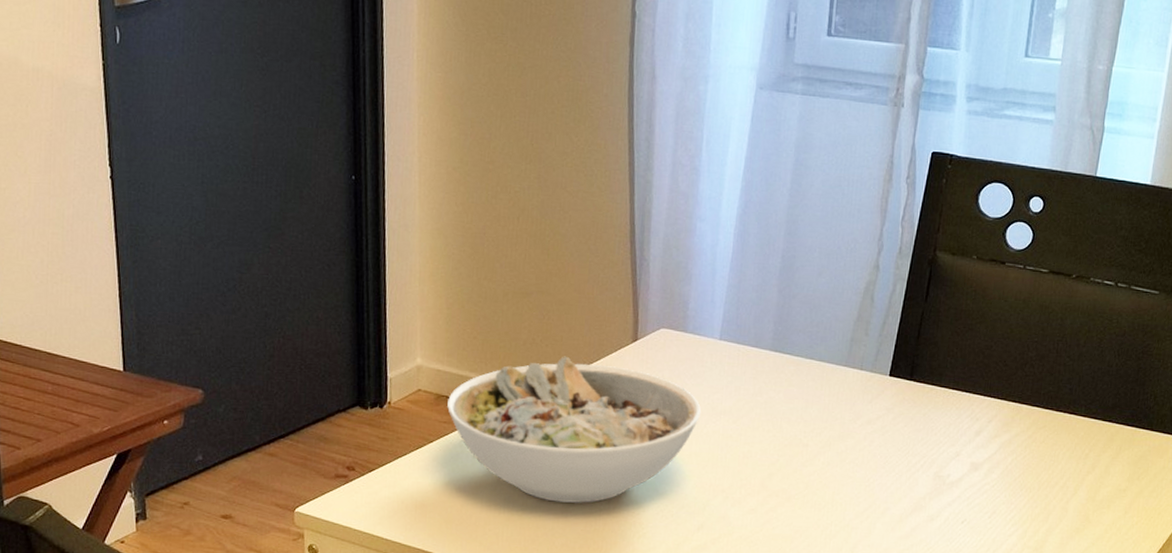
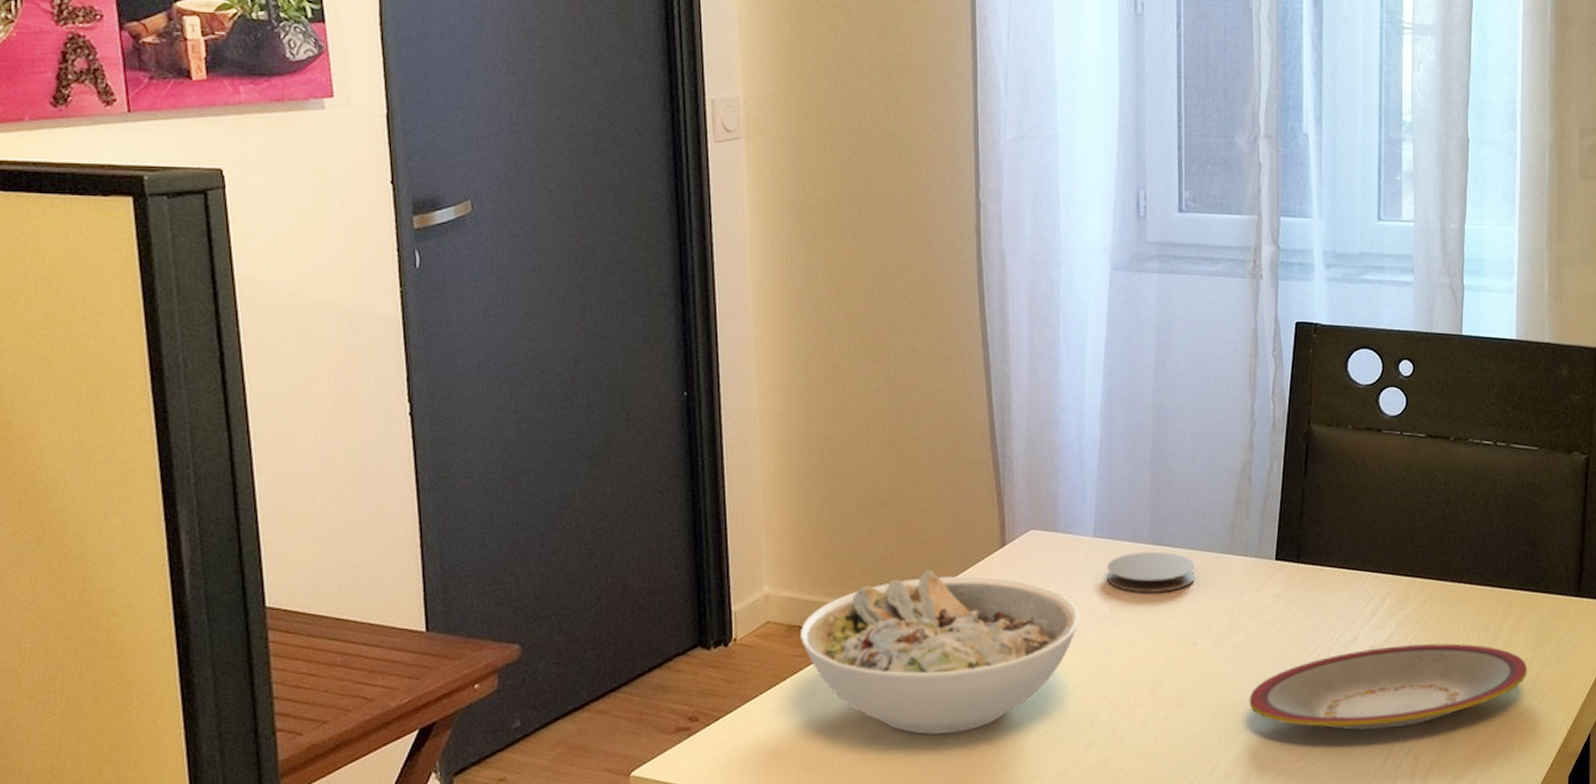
coaster: none [729,357,813,396] -> present [1107,551,1196,593]
plate: none [851,465,1121,539] -> present [1249,643,1527,731]

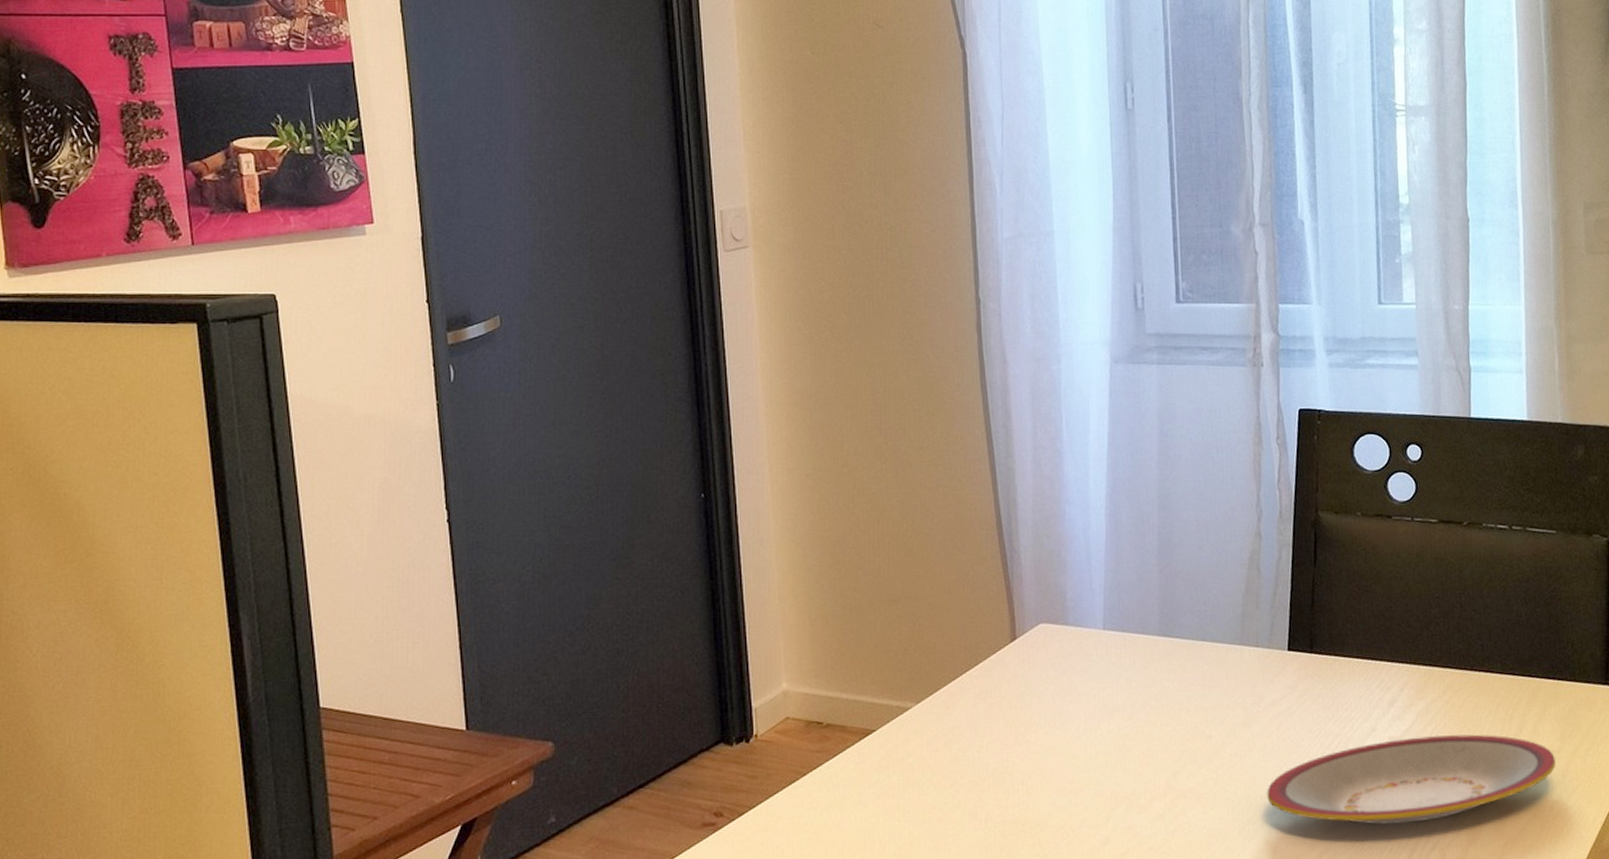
bowl: present [801,569,1079,735] -> none [819,664,1092,829]
coaster: present [1107,551,1196,593] -> none [1118,643,1208,685]

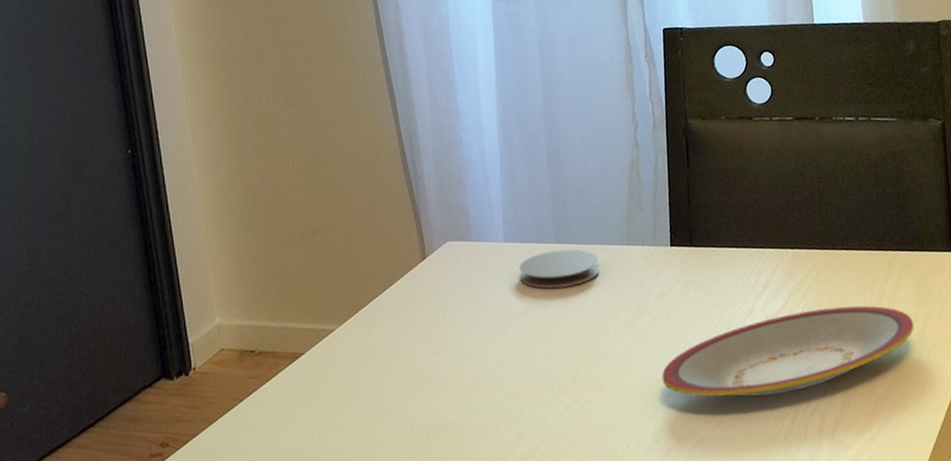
coaster: none [1118,643,1208,685] -> present [519,249,600,289]

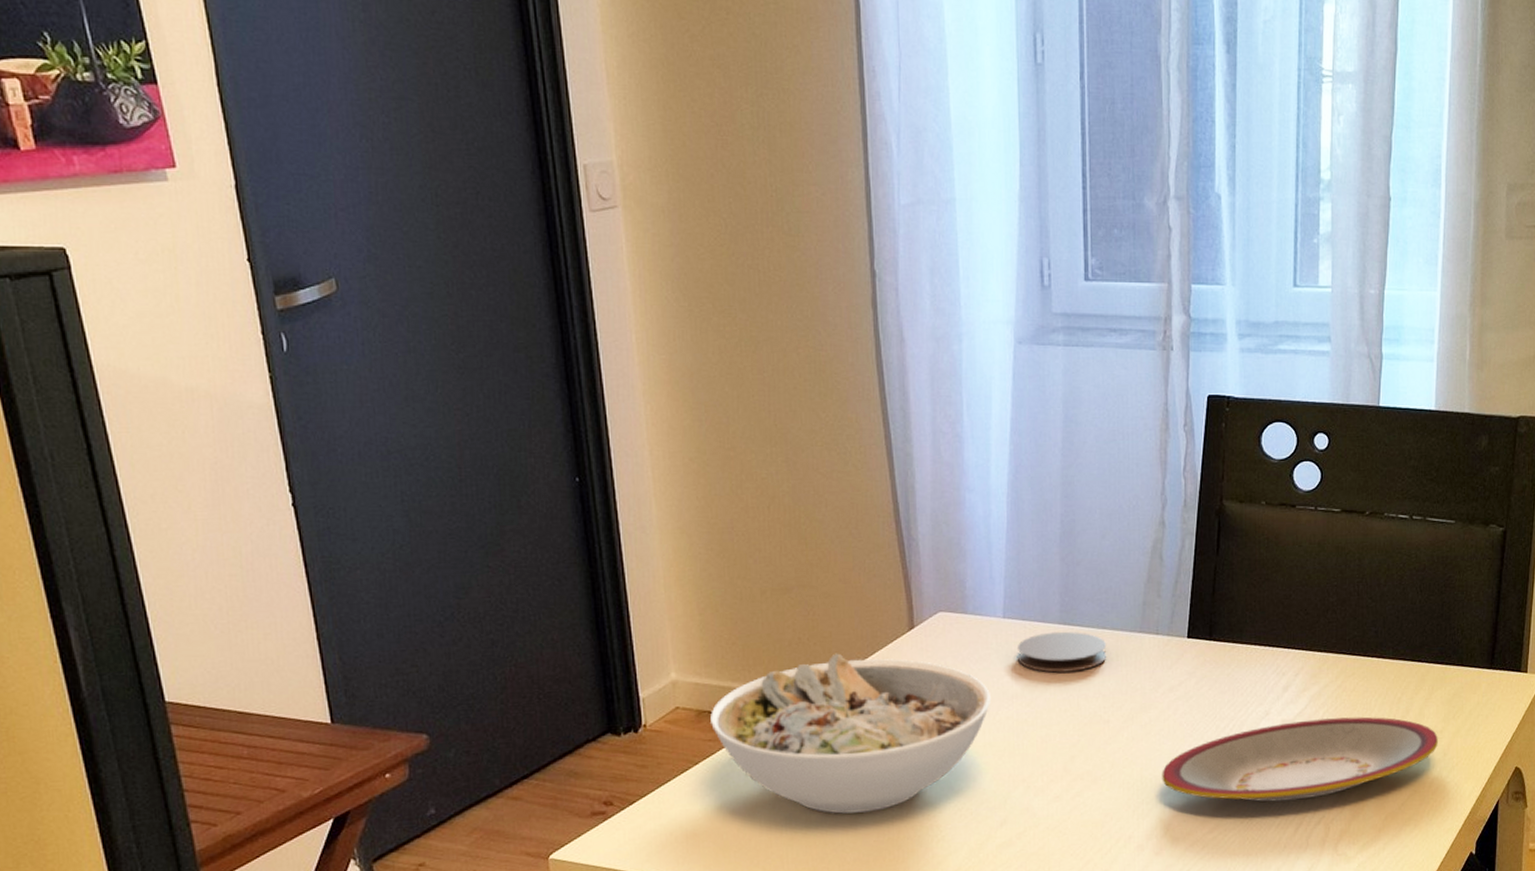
bowl: none [252,287,500,439] -> present [710,653,990,814]

